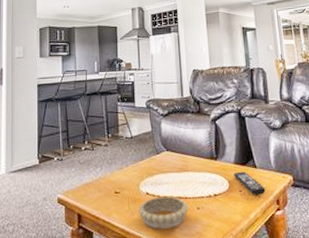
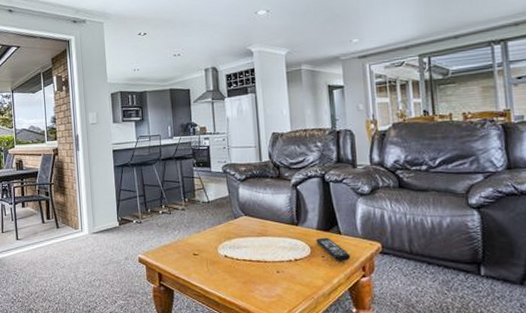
decorative bowl: present [138,196,189,229] -> none [217,259,268,290]

